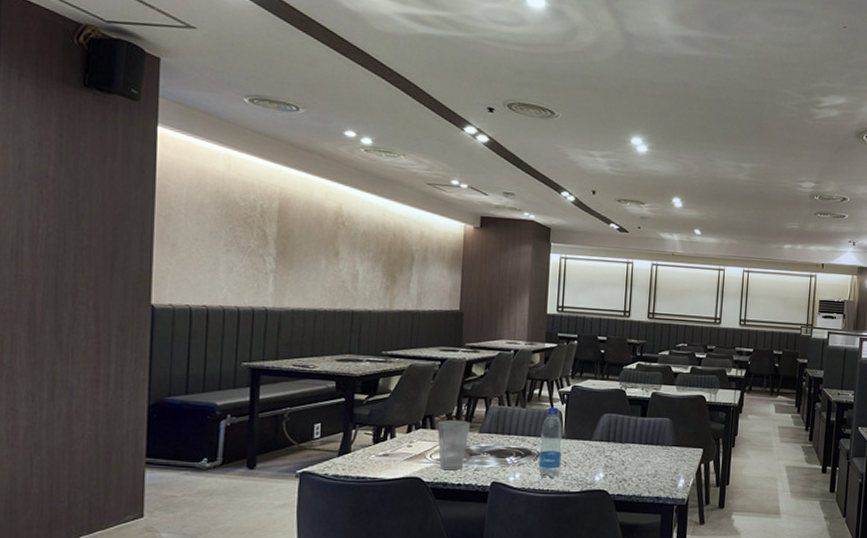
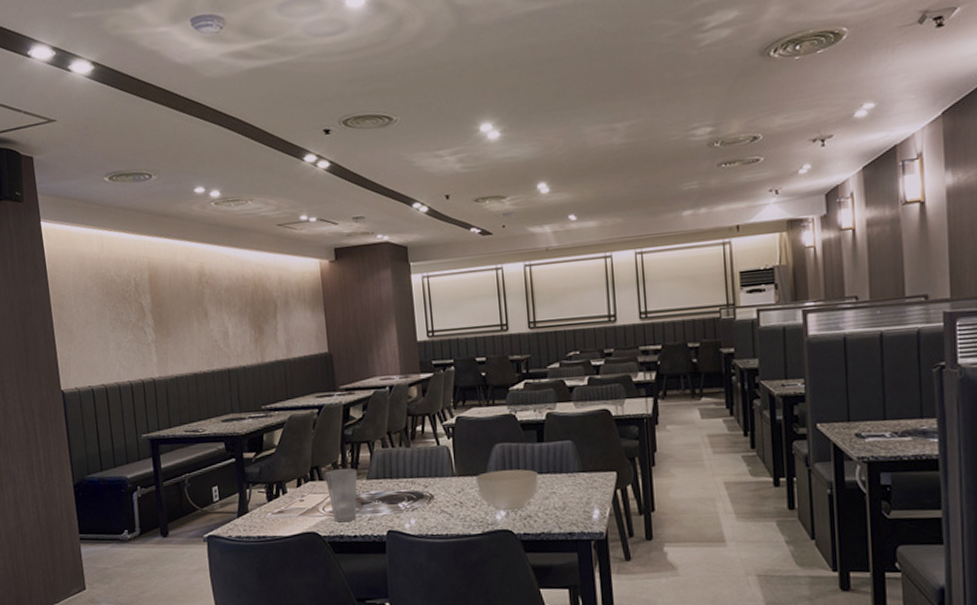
bottle: present [538,407,563,478] -> none [429,443,458,522]
bowl: none [581,437,637,474] -> present [475,469,538,511]

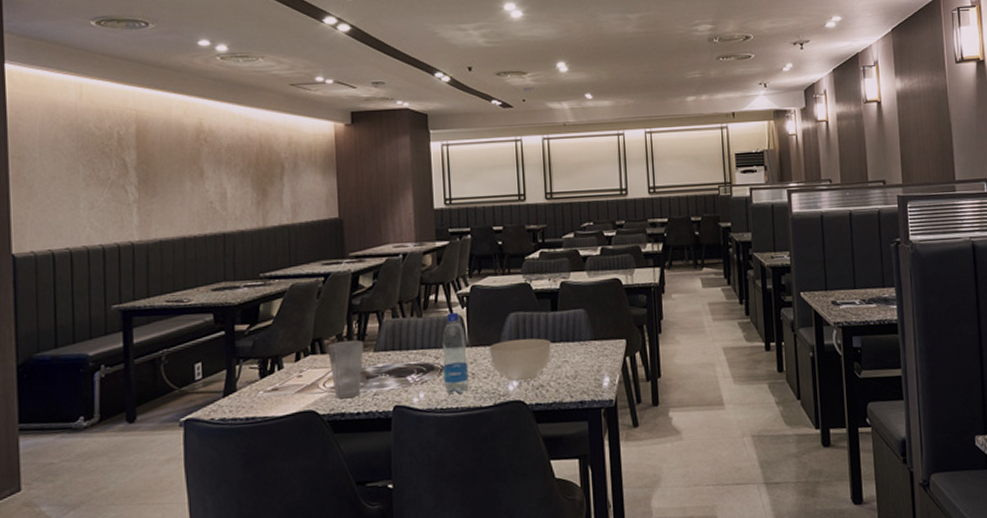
bottle: none [429,443,458,522] -> present [441,312,469,395]

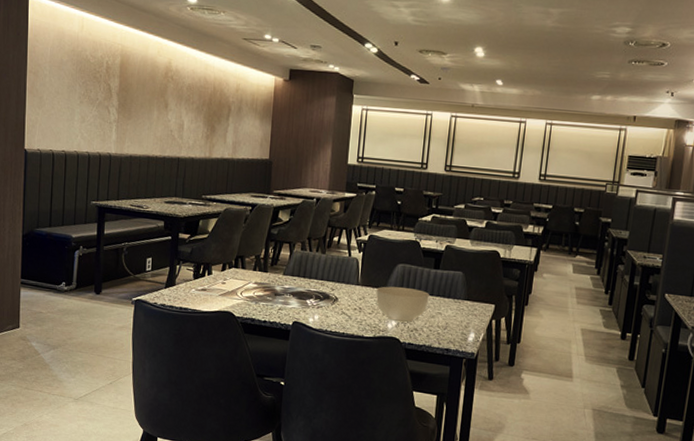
cup: present [327,339,365,399] -> none [247,261,277,308]
bottle: present [441,312,469,395] -> none [335,254,359,323]

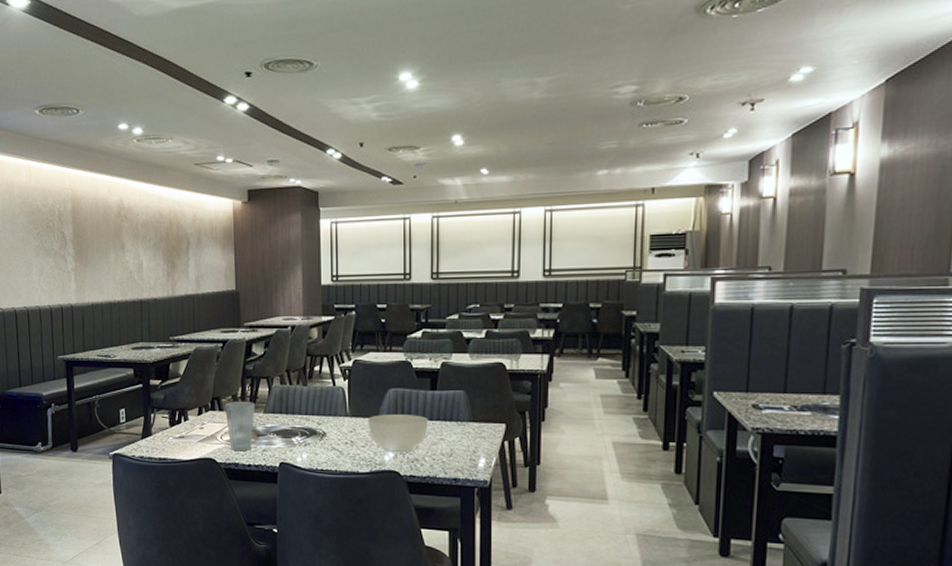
cup: none [247,261,277,308] -> present [224,401,256,452]

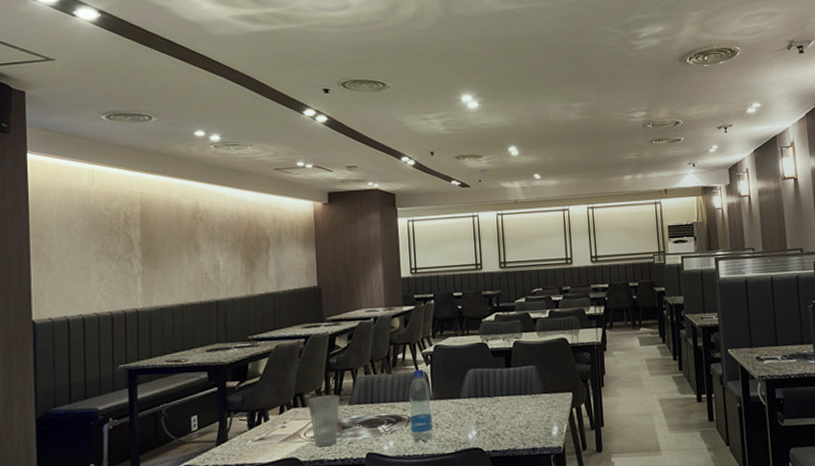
bottle: none [324,384,347,459] -> present [408,369,433,443]
bowl: present [367,414,428,453] -> none [450,392,506,431]

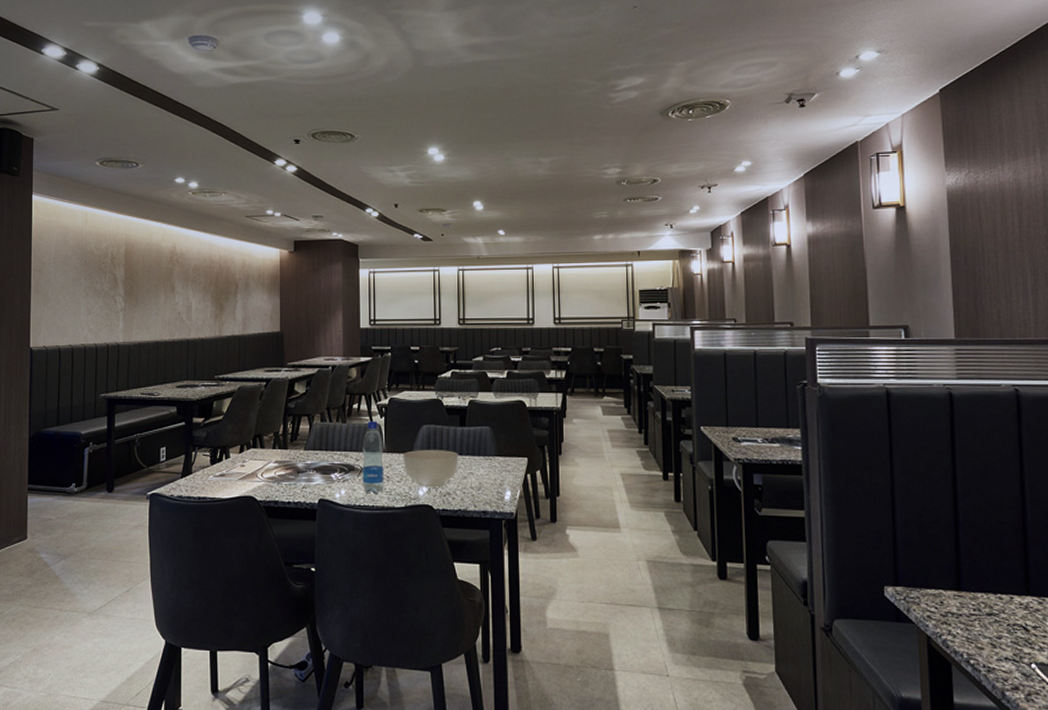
cup: present [308,394,341,447] -> none [266,438,297,489]
bowl: none [450,392,506,431] -> present [402,450,459,487]

